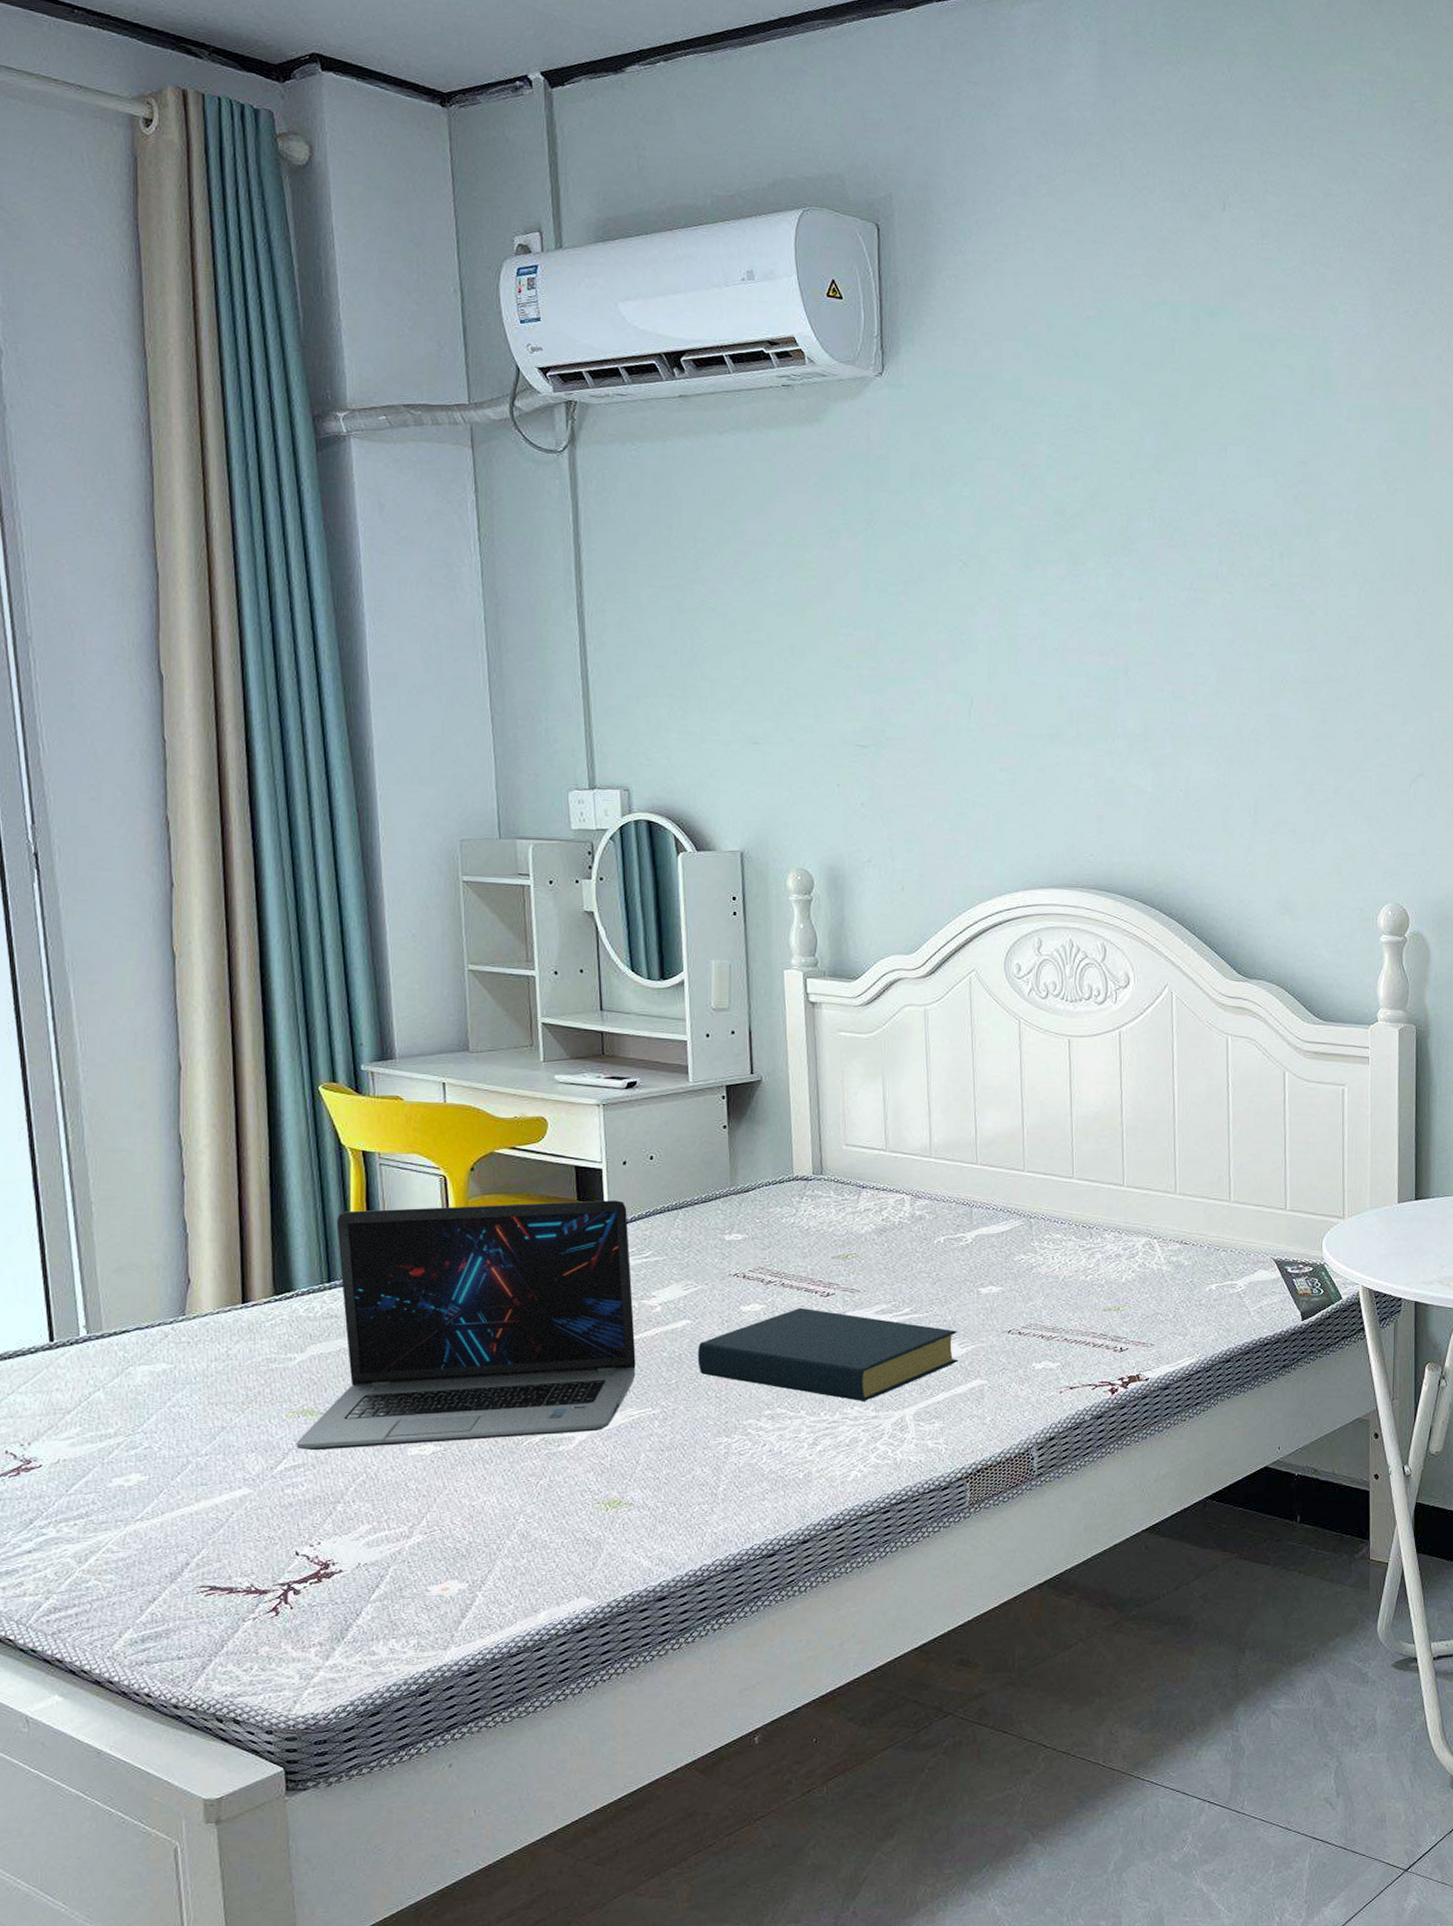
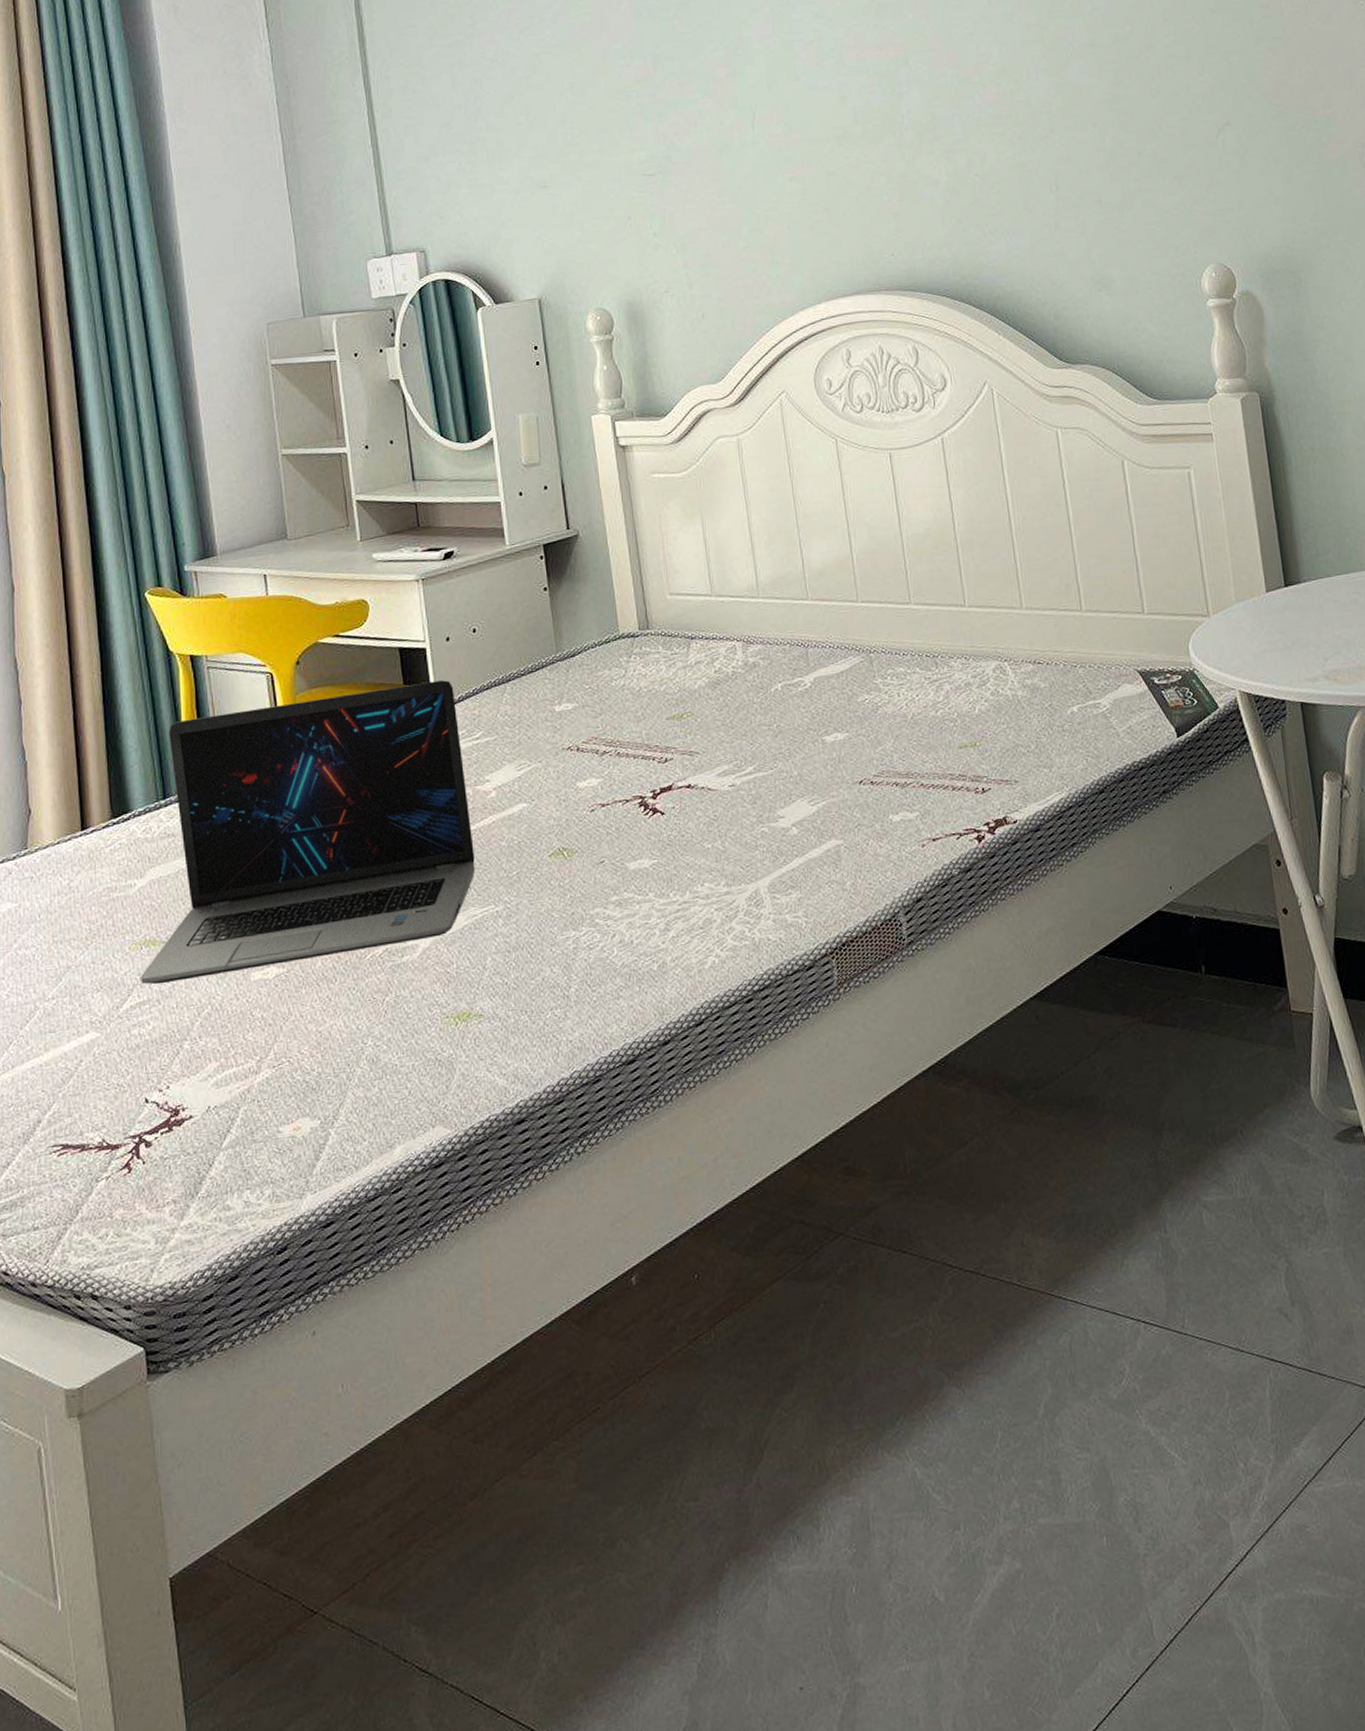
hardback book: present [697,1307,958,1401] -> none [536,777,809,877]

